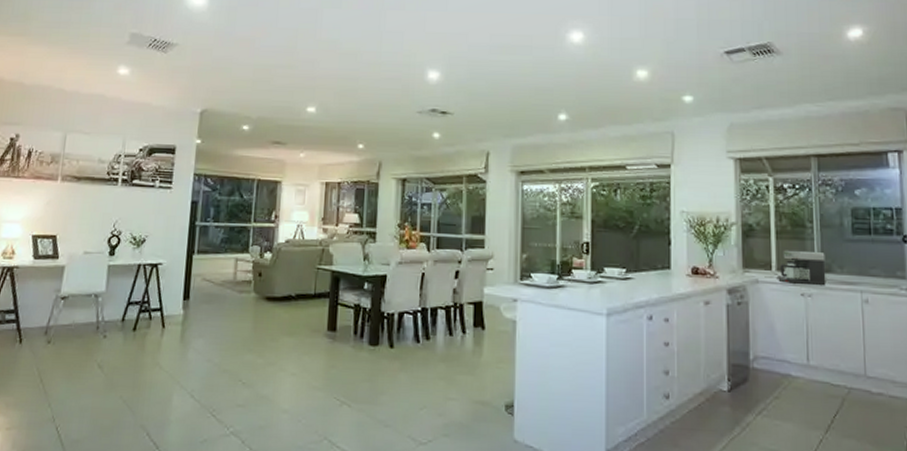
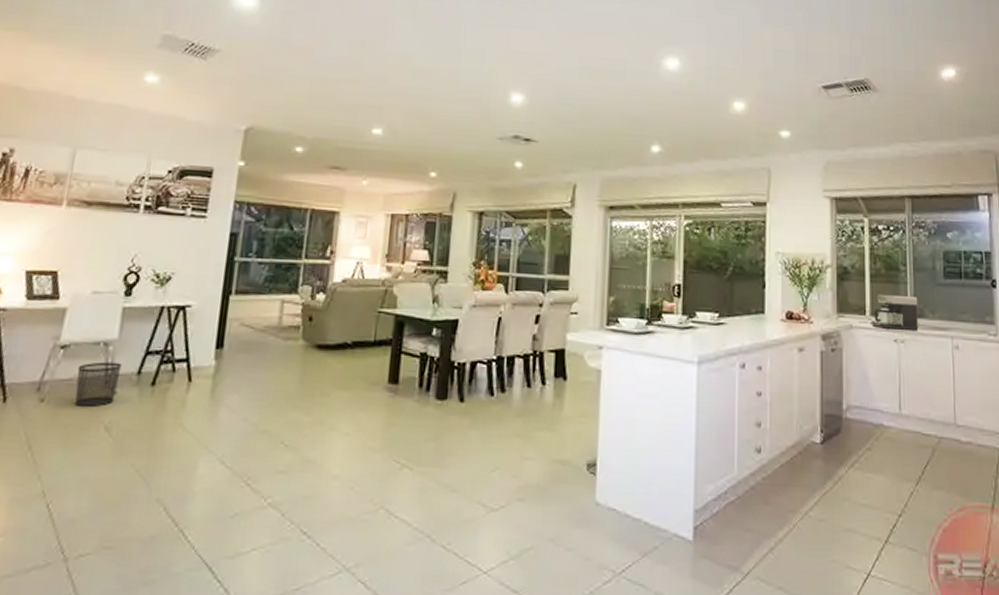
waste bin: none [74,310,109,348] -> present [75,361,122,407]

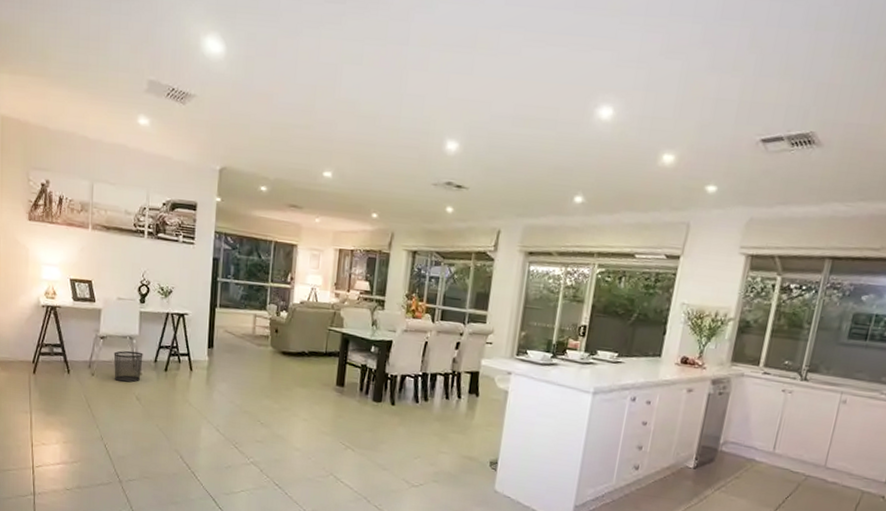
coffee maker: present [872,294,919,332] -> none [763,348,816,385]

